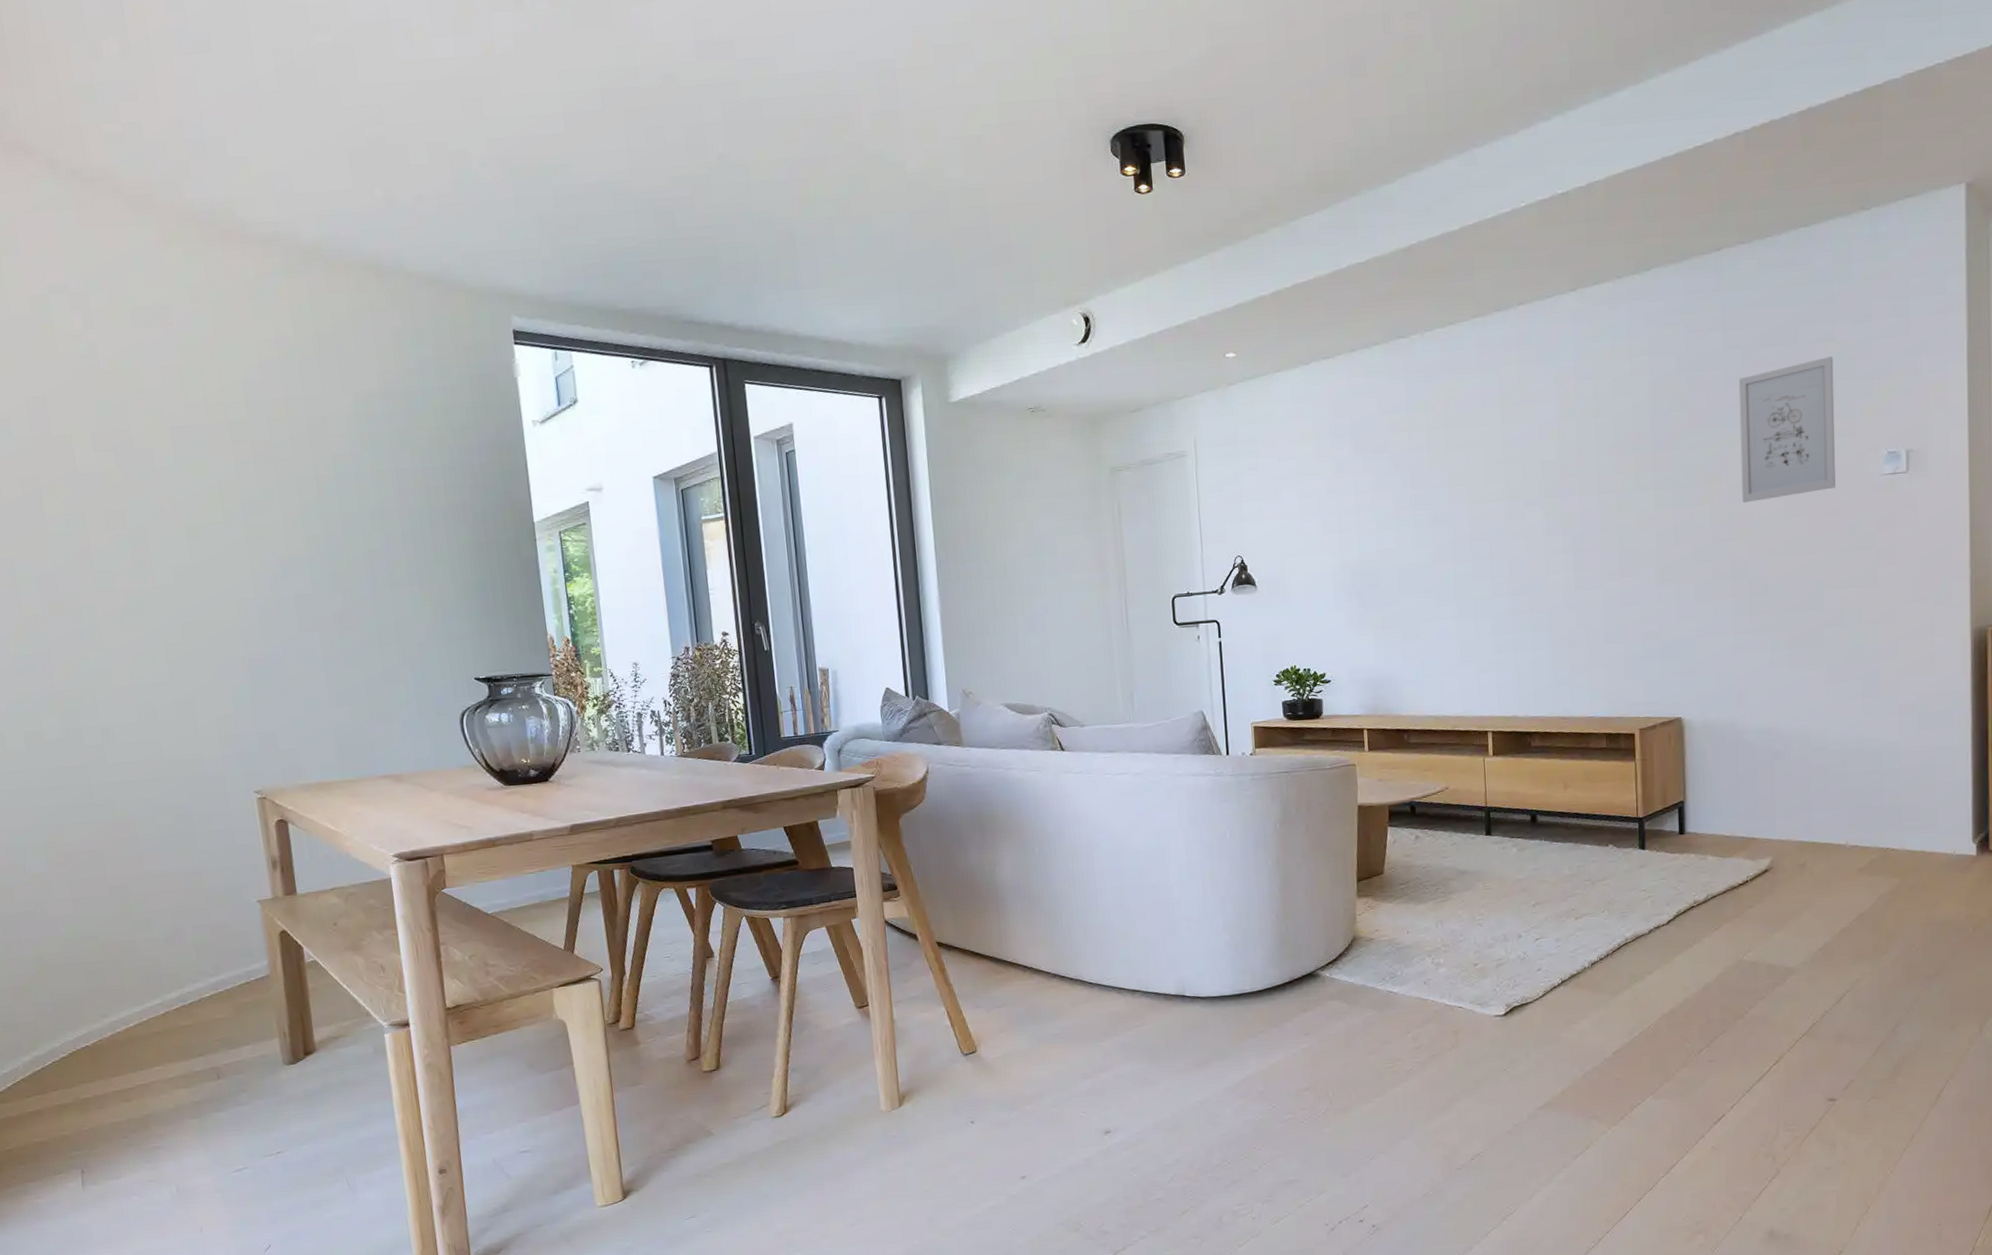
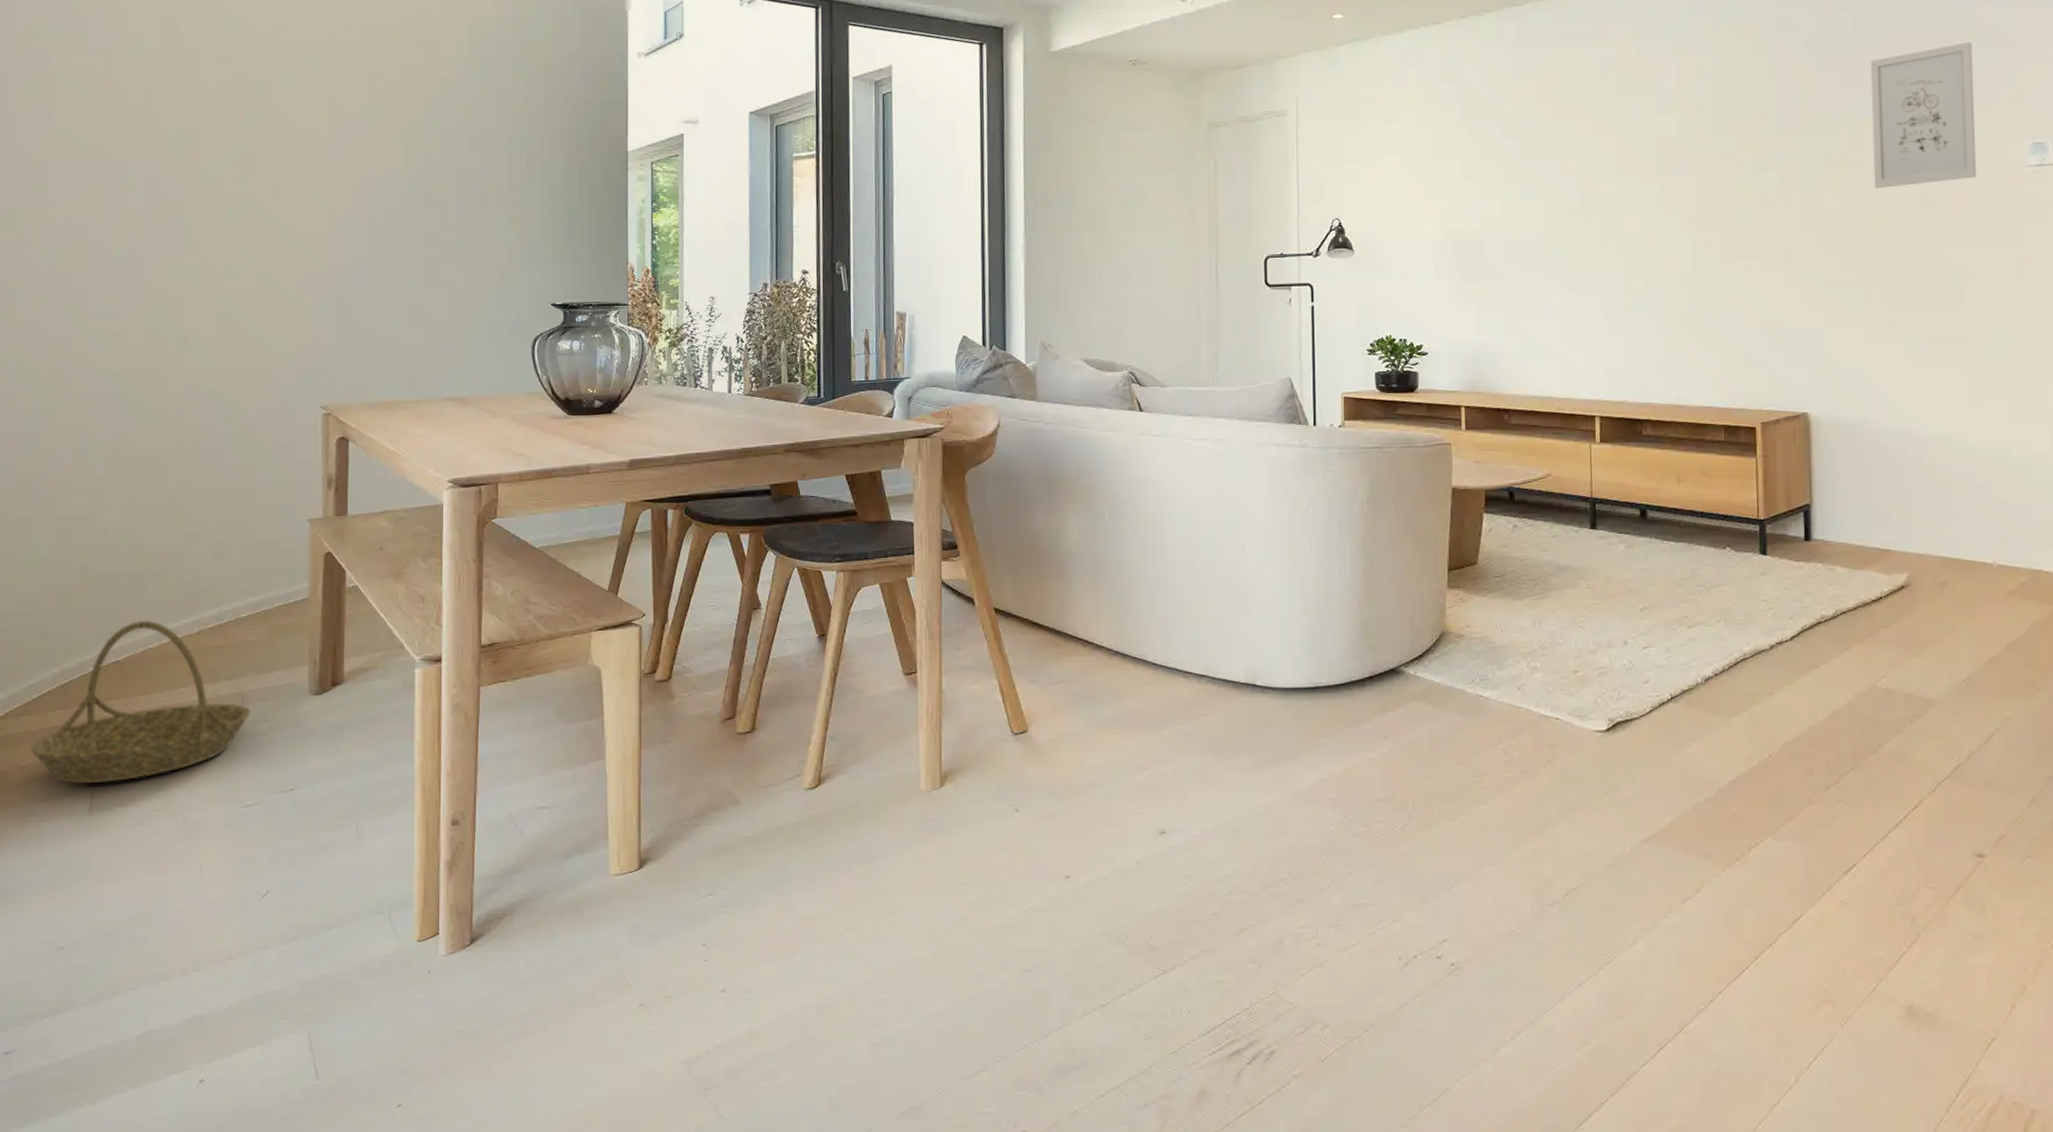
basket: none [13,1006,229,1162] -> present [30,620,251,784]

